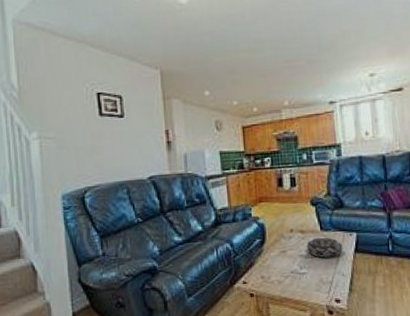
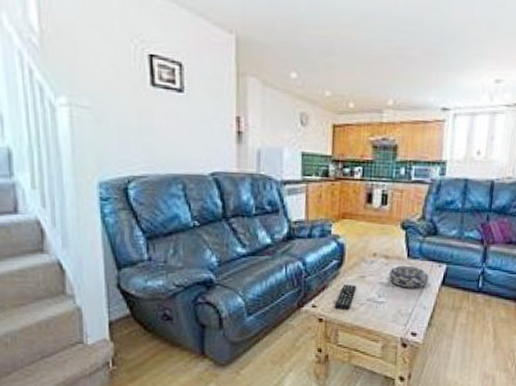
remote control: none [263,259,280,283] -> present [335,284,357,309]

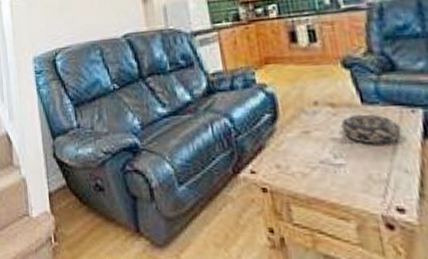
remote control: present [335,284,357,309] -> none [278,142,302,175]

